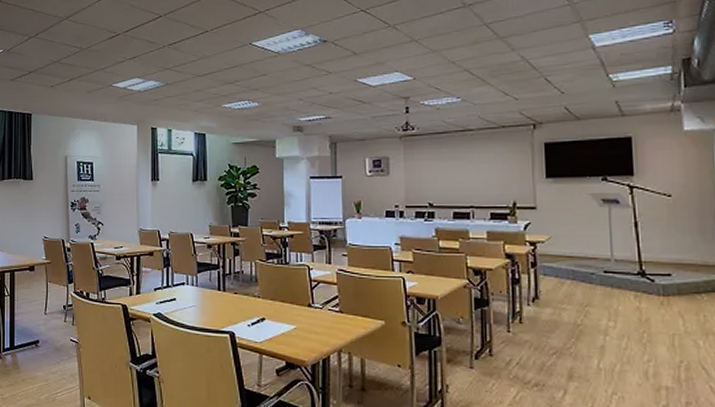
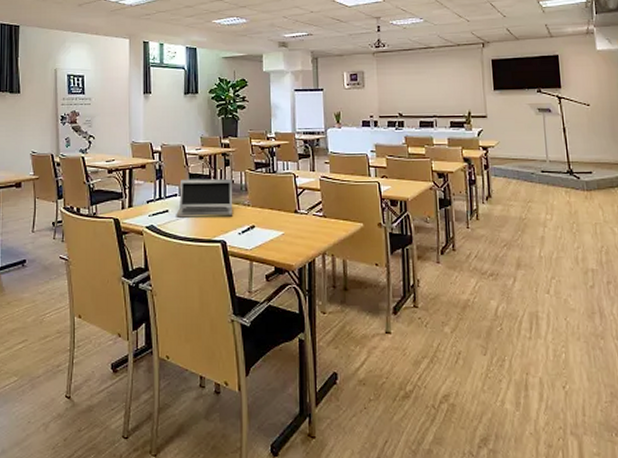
laptop: none [183,268,243,308] -> present [176,178,233,218]

